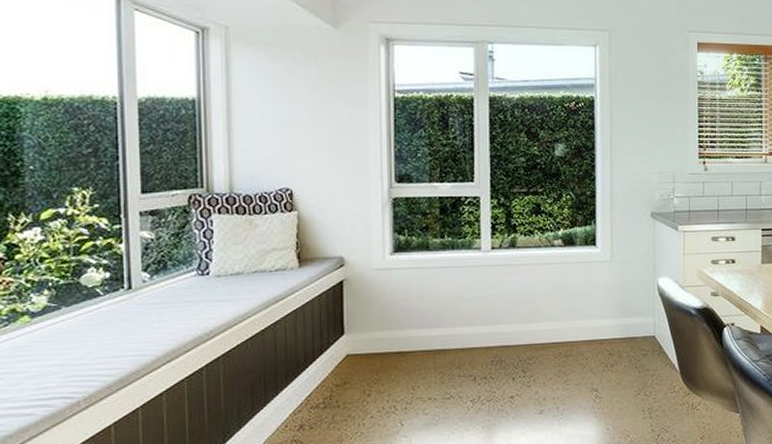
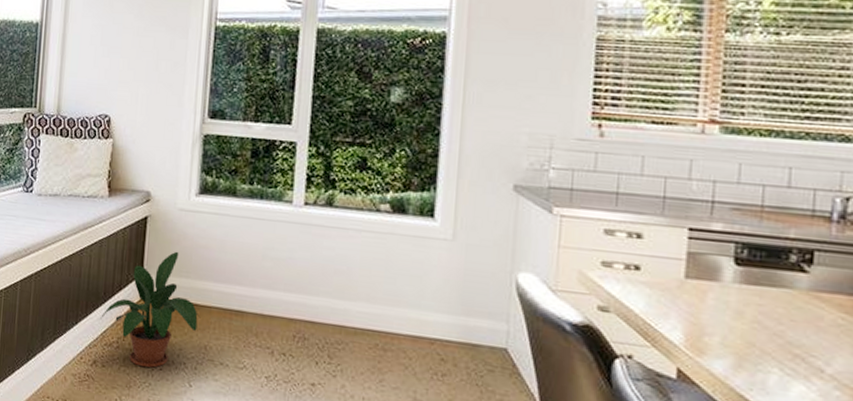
potted plant: none [303,308,405,420] -> present [100,251,200,368]

